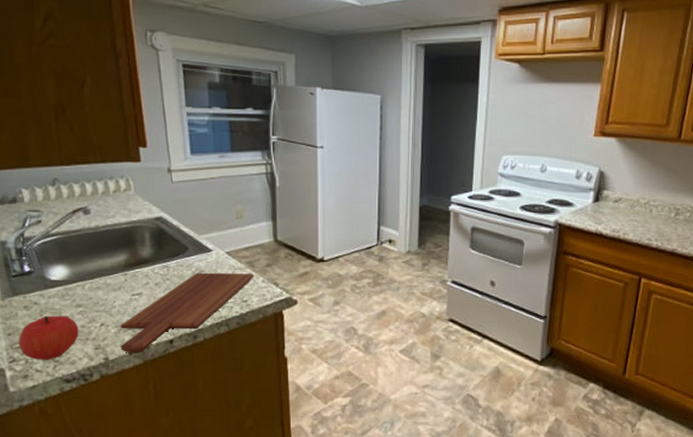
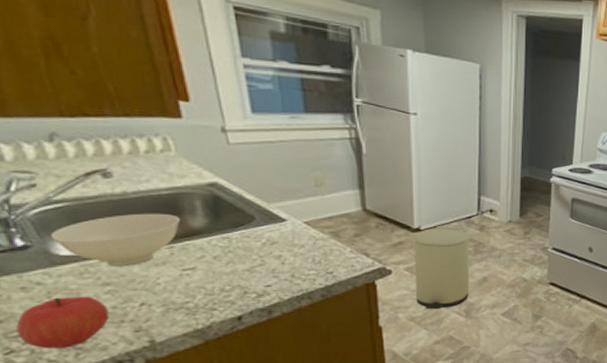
bowl: none [46,244,134,290] -> present [50,213,181,266]
cutting board: present [121,272,254,354] -> none [169,244,340,334]
pedal bin: none [317,257,369,343] -> present [413,226,470,310]

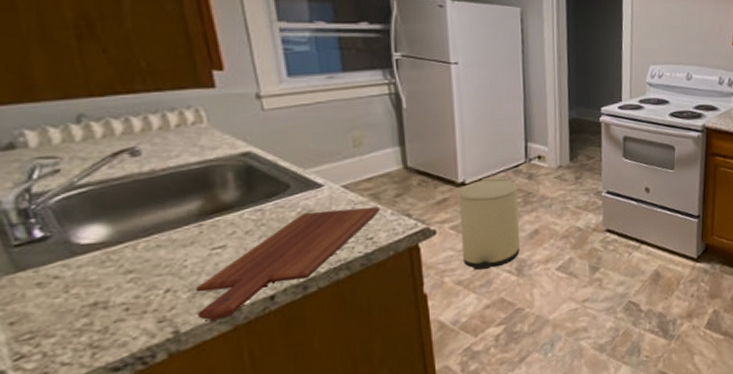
fruit: present [16,296,110,349] -> none [29,286,131,351]
bowl: present [50,213,181,266] -> none [71,189,212,252]
cutting board: none [169,244,340,334] -> present [196,207,381,321]

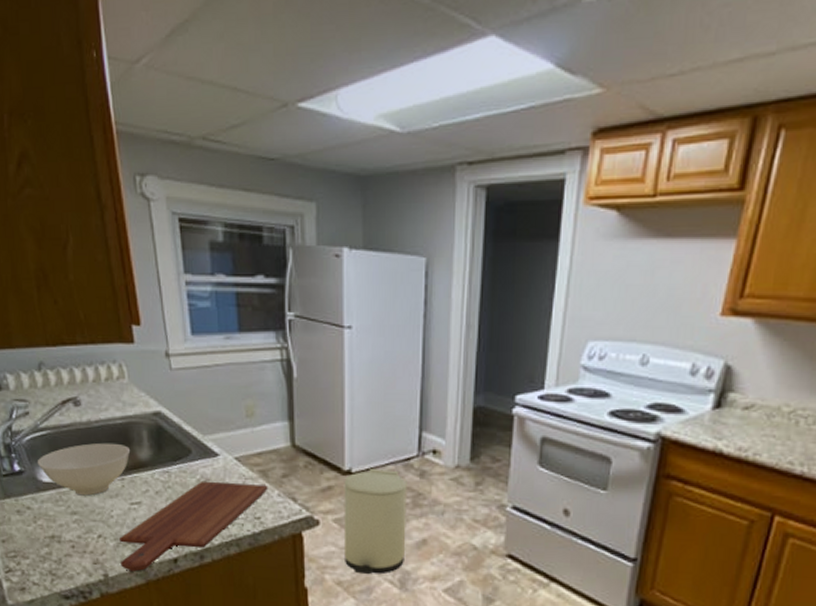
bowl: none [71,189,212,252] -> present [37,442,131,496]

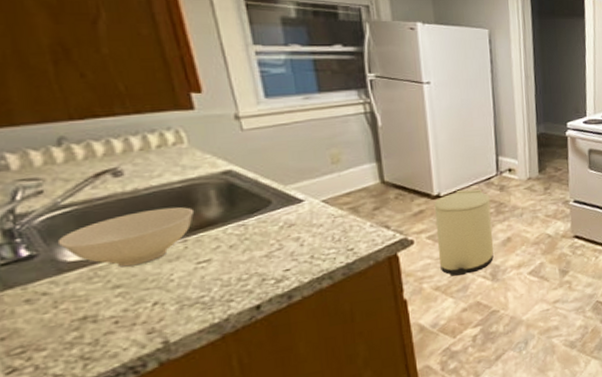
cutting board: present [120,480,268,572] -> none [184,219,360,331]

